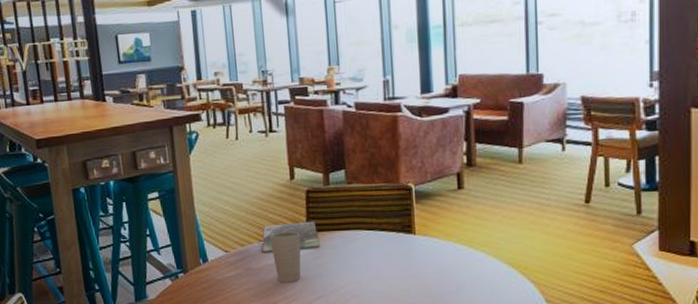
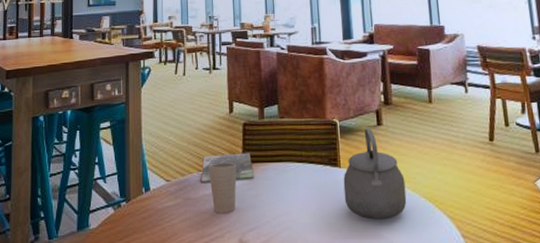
tea kettle: none [418,192,487,287] -> present [343,128,407,220]

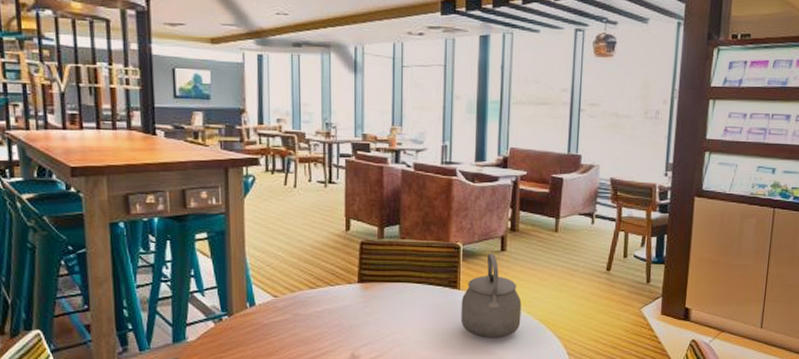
magazine: present [200,153,254,182] -> none [312,272,370,299]
cup: present [208,162,237,213] -> none [321,280,351,329]

